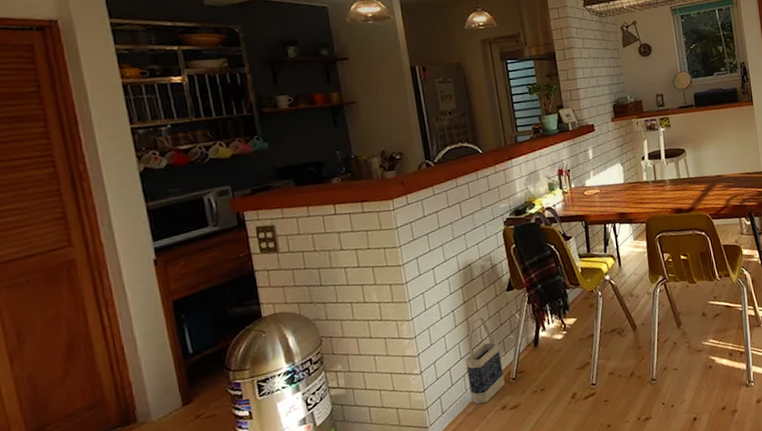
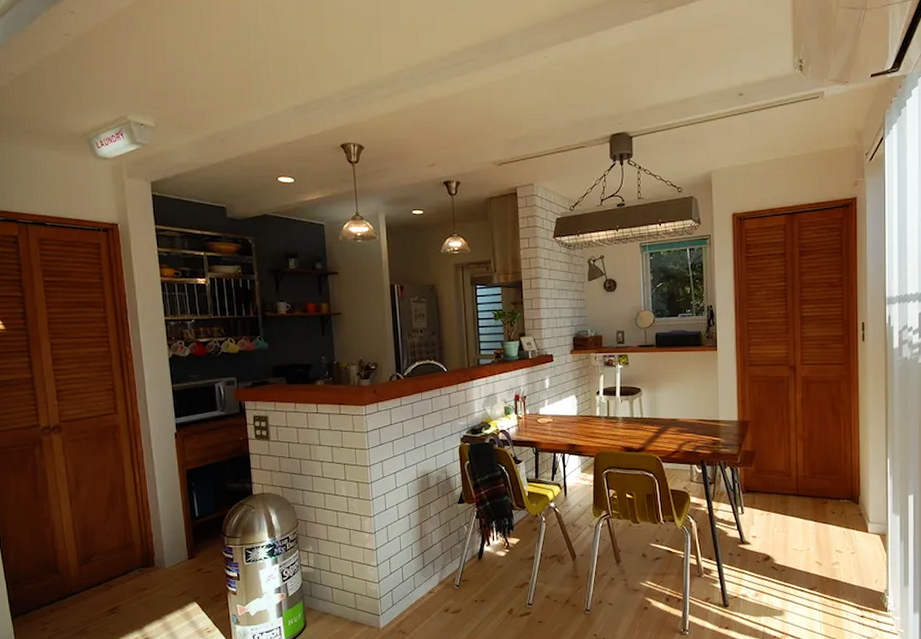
bag: present [465,316,505,405] -> none [416,523,449,603]

